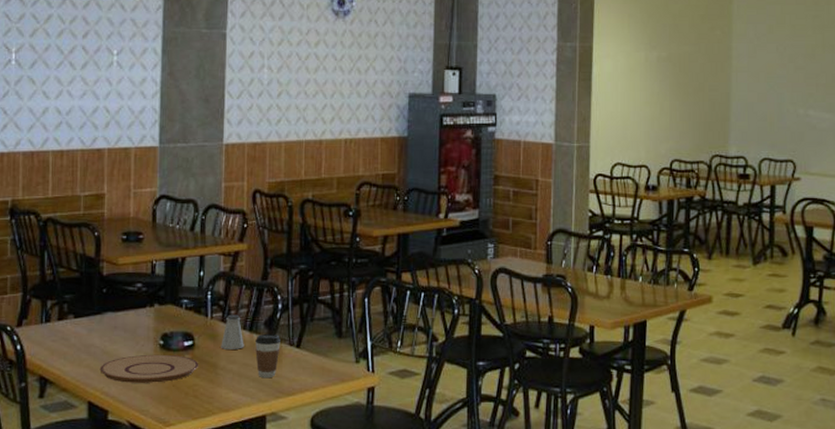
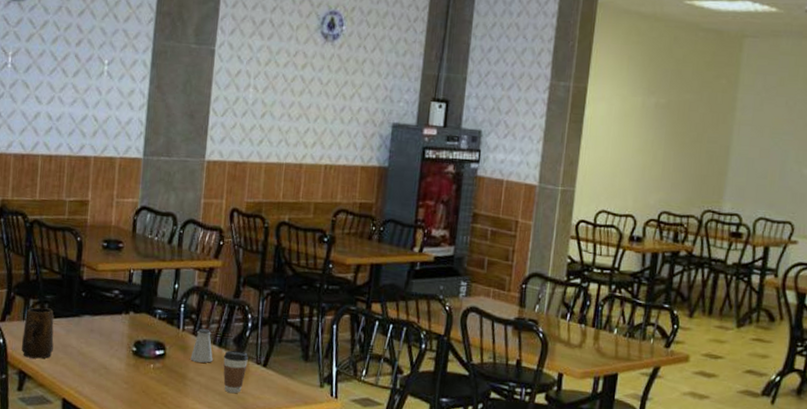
mug: none [40,308,75,362] -> present [21,307,54,359]
plate: present [99,354,199,383] -> none [75,359,169,388]

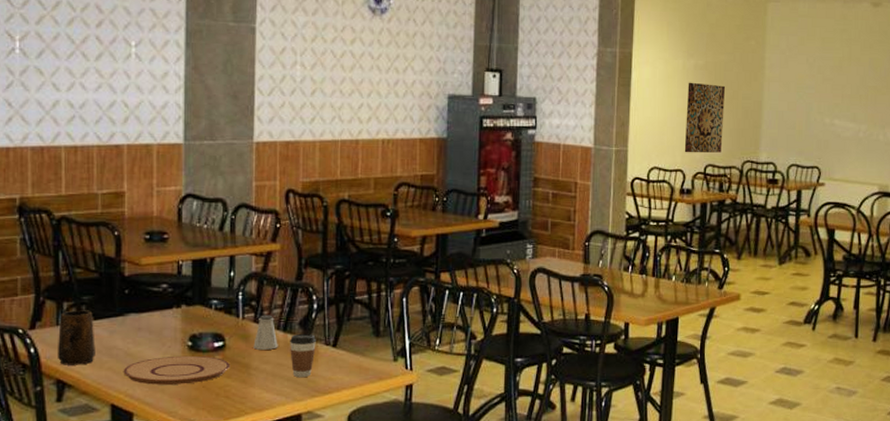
plate: none [75,359,169,388] -> present [123,355,231,385]
wall art: none [637,121,688,200] -> present [684,82,725,153]

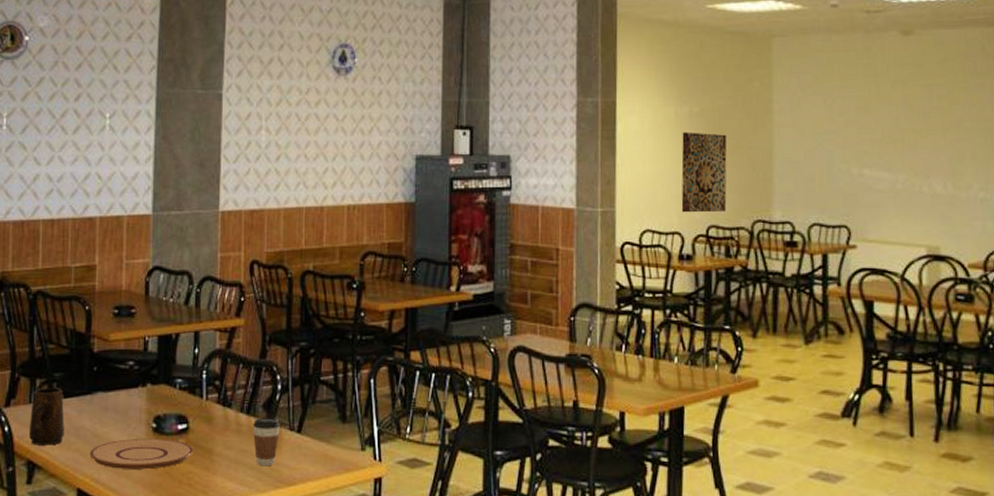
saltshaker: present [253,315,278,350] -> none [216,395,242,434]

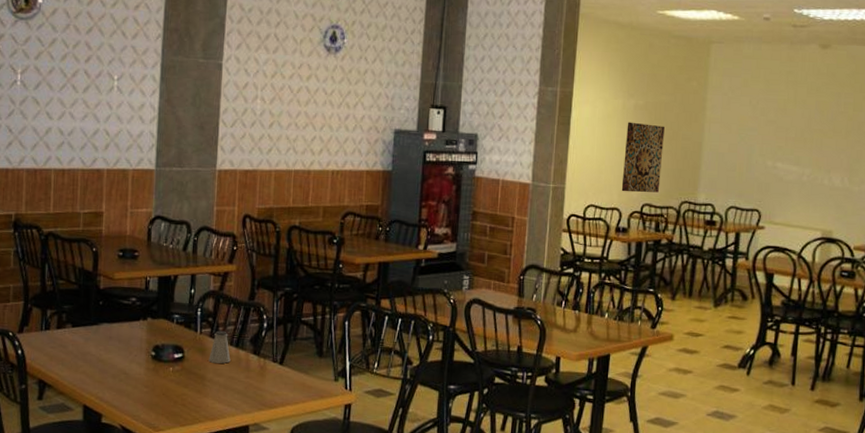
mug: present [28,387,65,446] -> none [40,317,73,368]
plate: present [89,438,194,470] -> none [95,364,188,391]
saltshaker: none [216,395,242,434] -> present [208,330,231,364]
coffee cup: present [253,417,280,466] -> none [241,350,265,392]

